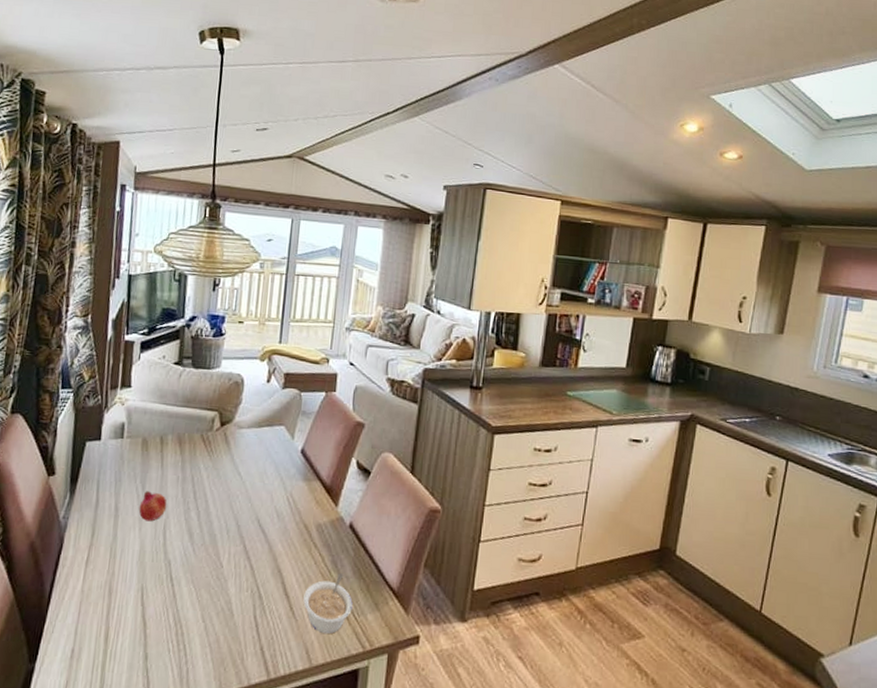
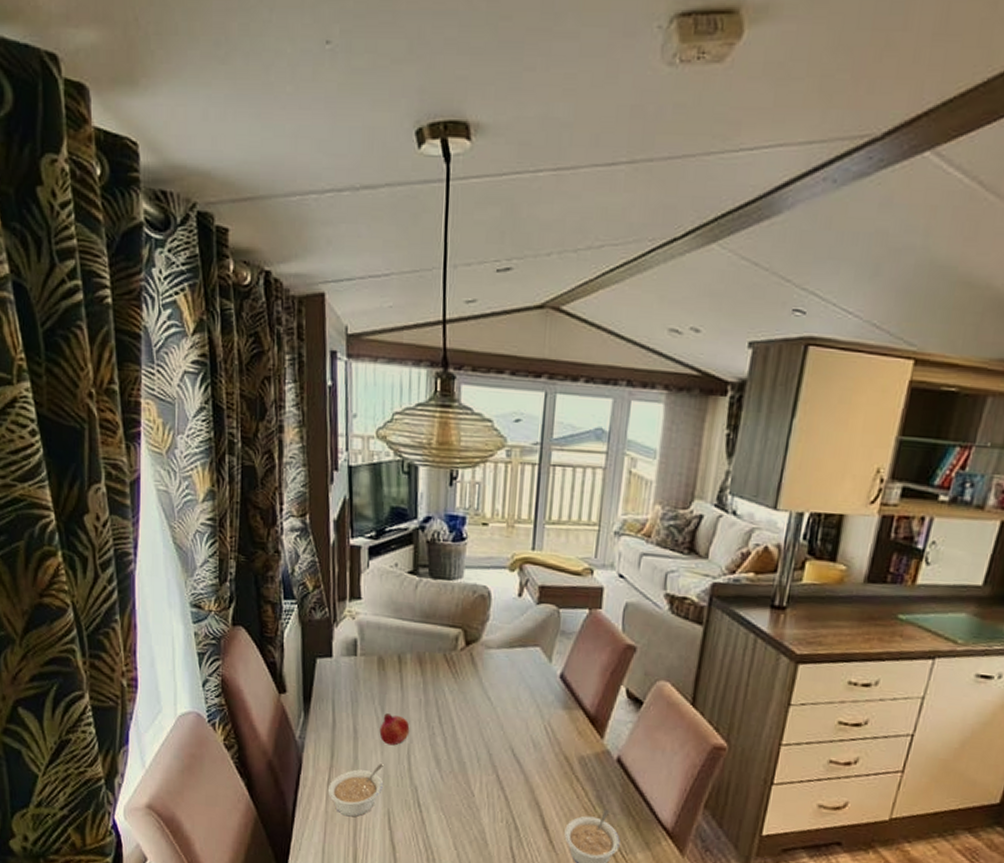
legume: none [85,540,141,595] -> present [327,764,384,817]

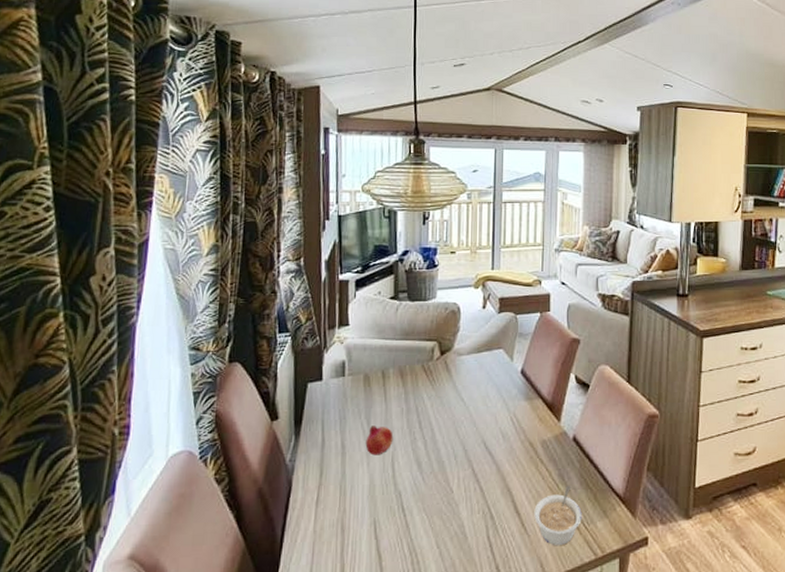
legume: present [327,764,384,817] -> none [316,475,370,533]

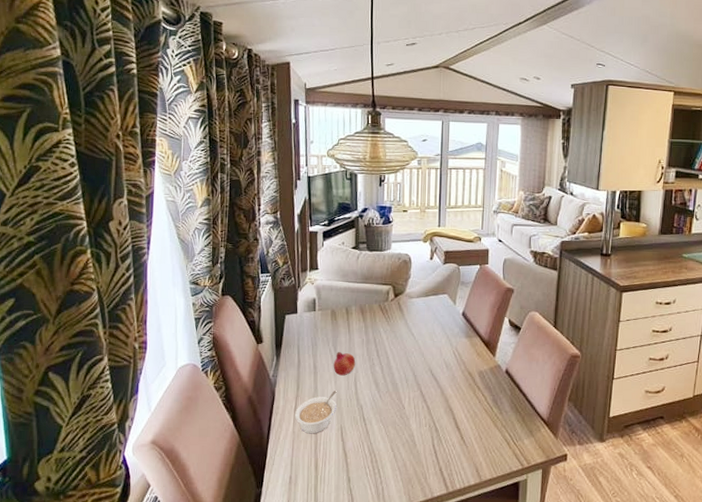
legume: none [316,475,370,533] -> present [294,391,337,434]
legume: present [534,486,582,545] -> none [471,409,512,456]

